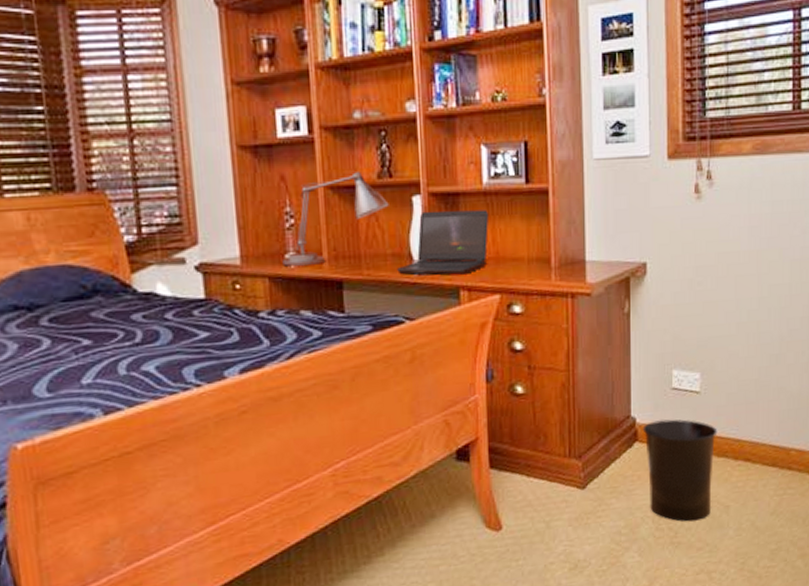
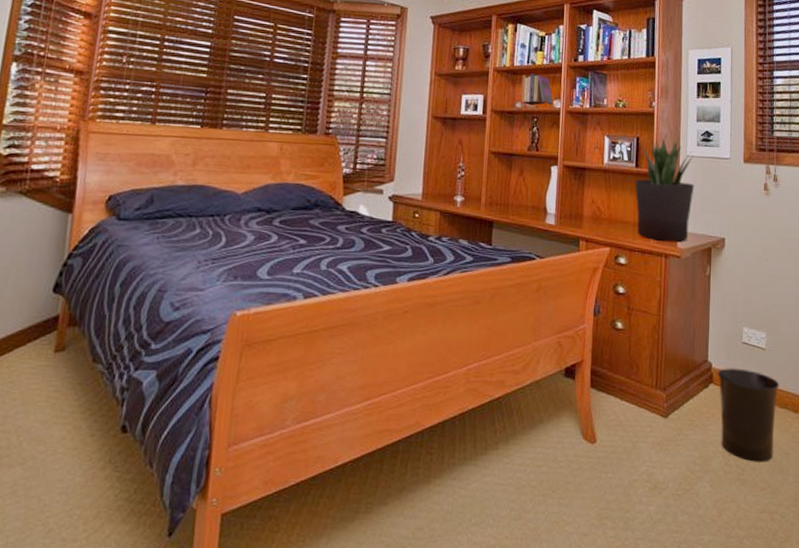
desk lamp: present [282,172,389,267] -> none [451,144,534,207]
books: none [357,65,406,114] -> present [521,73,553,106]
laptop computer: present [397,209,489,276] -> none [534,178,606,229]
planter: none [526,131,605,278] -> present [635,131,695,242]

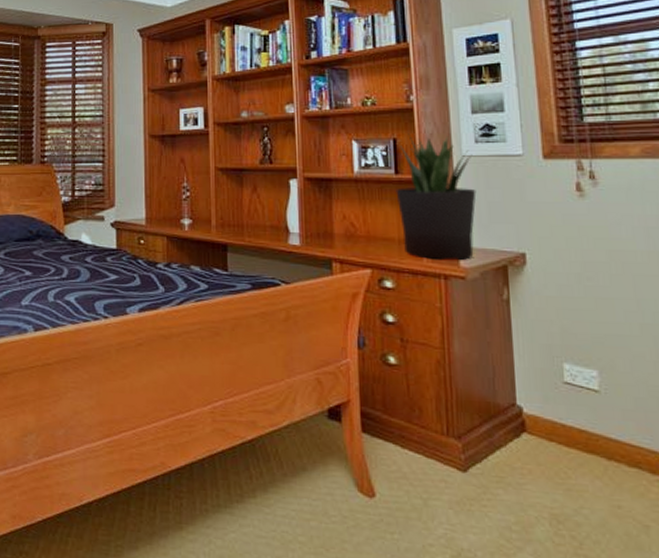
books: present [521,73,553,106] -> none [245,77,285,114]
waste bin: present [717,368,780,461] -> none [531,414,626,534]

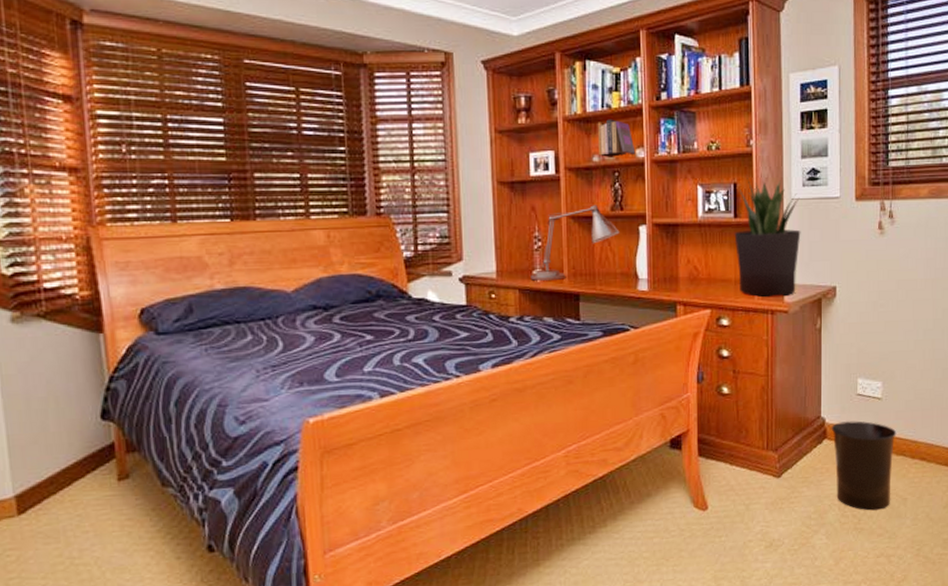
desk lamp: none [178,158,269,230] -> present [530,205,620,281]
books: none [245,77,285,114] -> present [597,119,636,159]
waste bin: none [531,414,626,534] -> present [831,421,897,510]

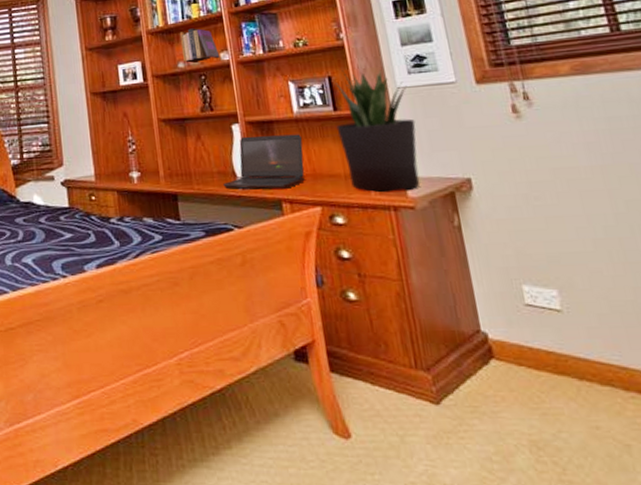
desk lamp: present [530,205,620,281] -> none [127,108,212,182]
laptop computer: none [625,238,702,292] -> present [223,134,305,190]
waste bin: present [831,421,897,510] -> none [497,337,607,456]

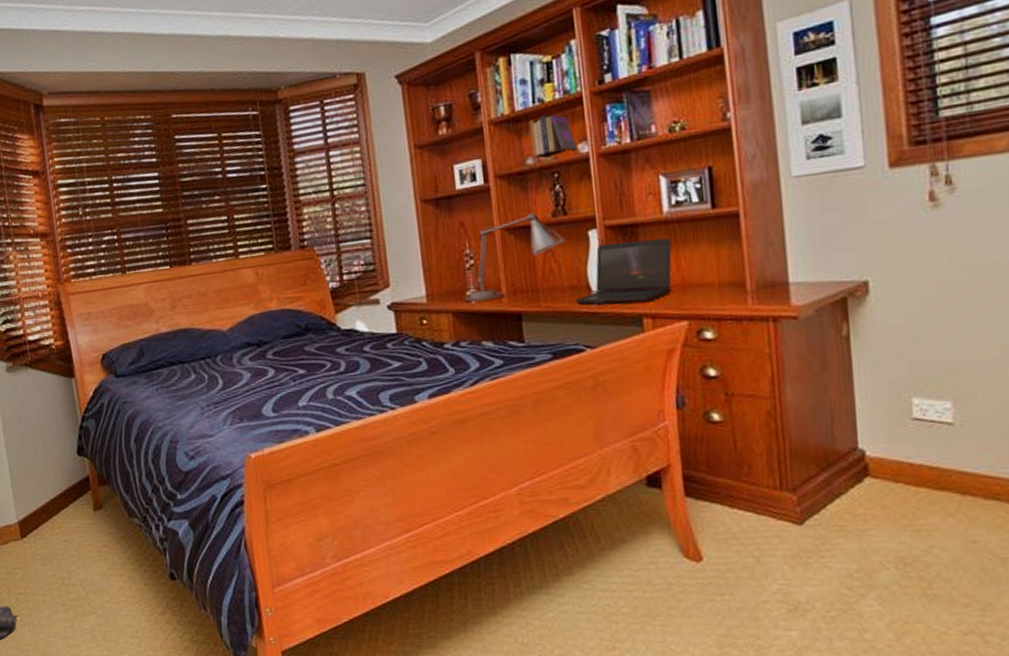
desk lamp: none [127,108,212,182] -> present [464,213,565,303]
planter: present [334,68,421,192] -> none [713,155,809,302]

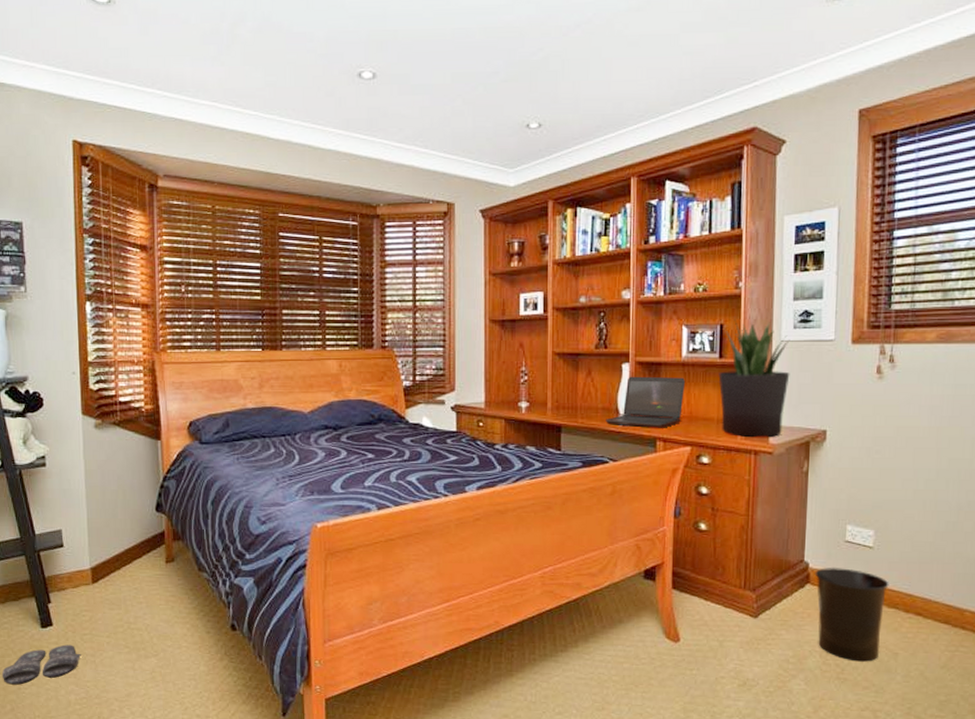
desk lamp: present [464,213,565,303] -> none [516,343,603,412]
books: present [528,114,578,159] -> none [585,262,622,299]
planter: none [713,155,809,302] -> present [718,316,790,437]
waste bin: none [875,453,983,571] -> present [815,568,889,661]

